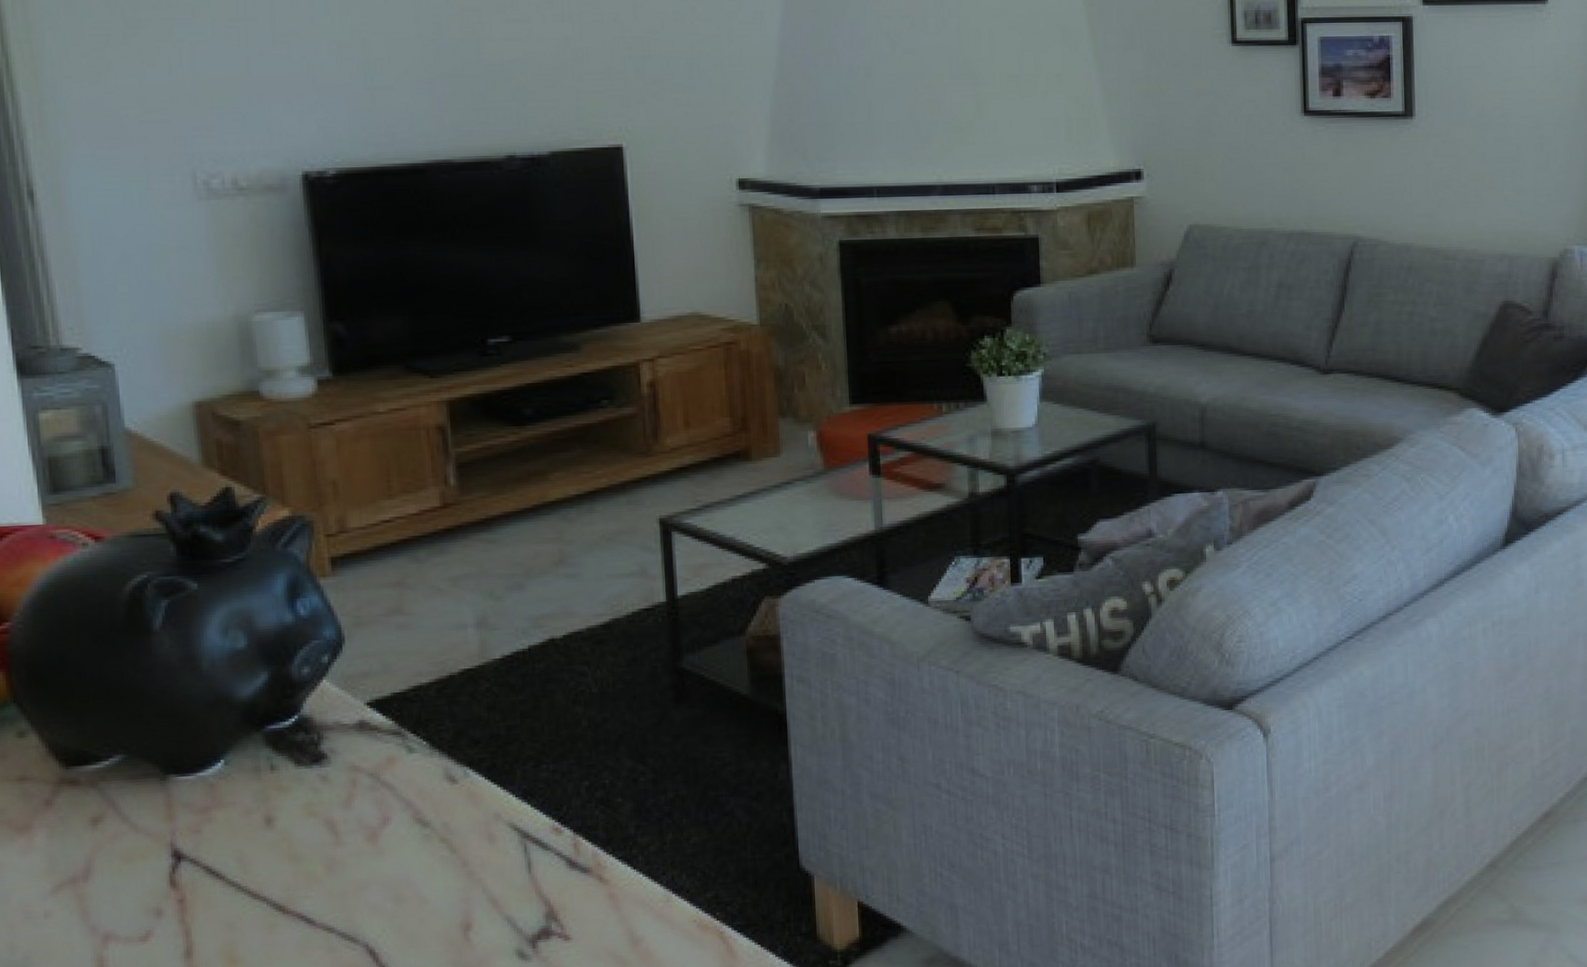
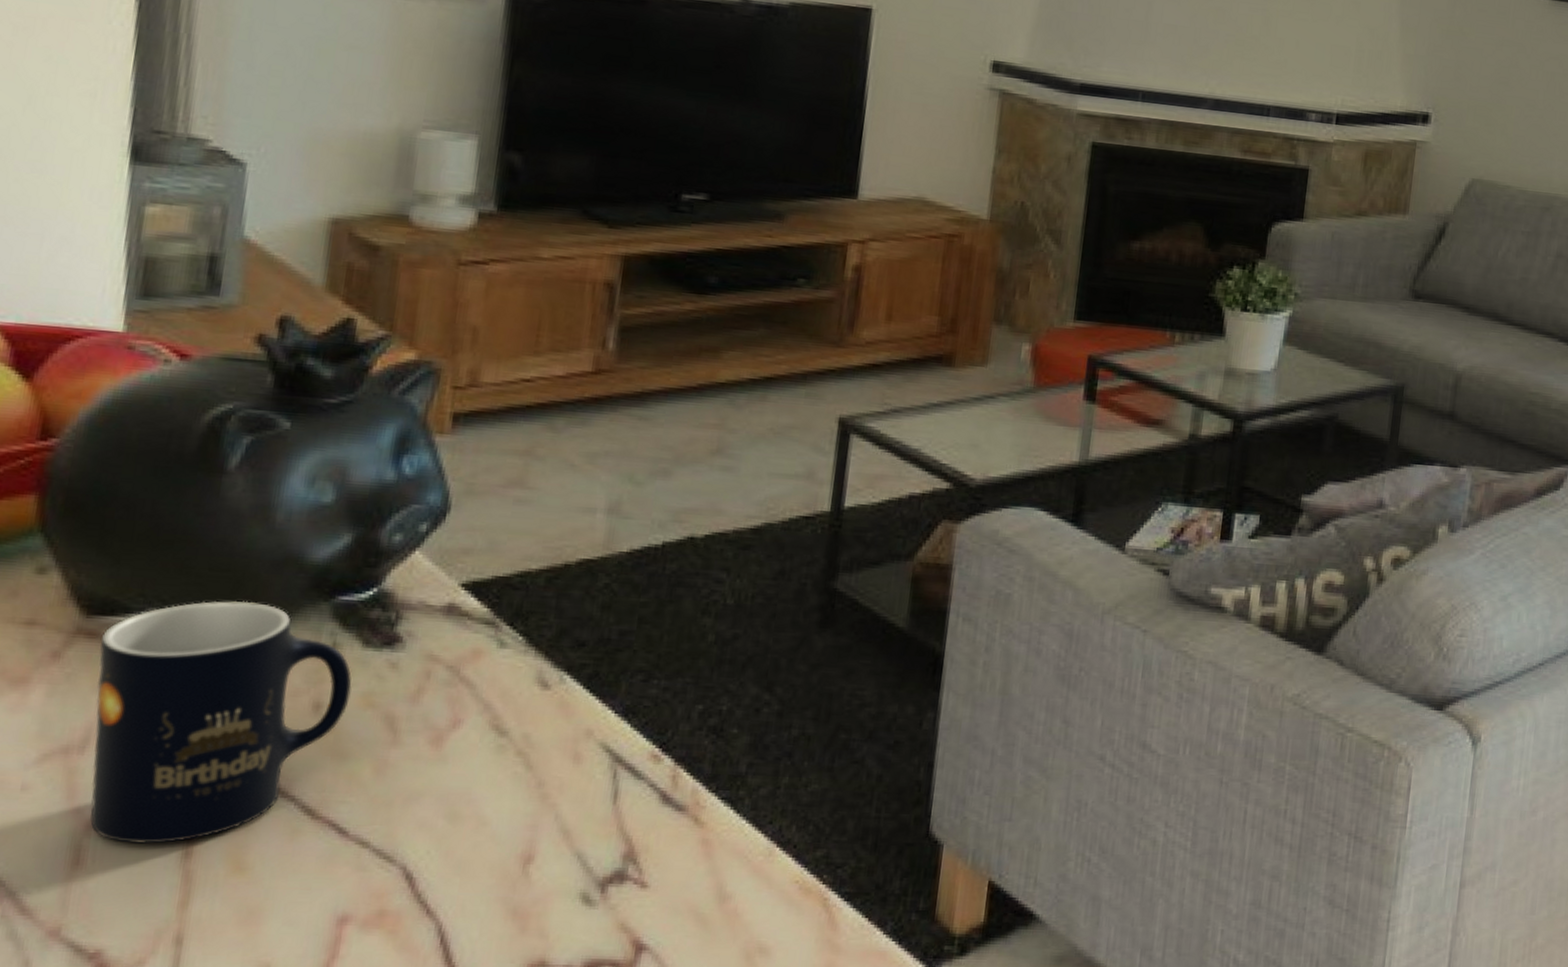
mug: none [81,739,294,951] -> present [90,601,352,844]

